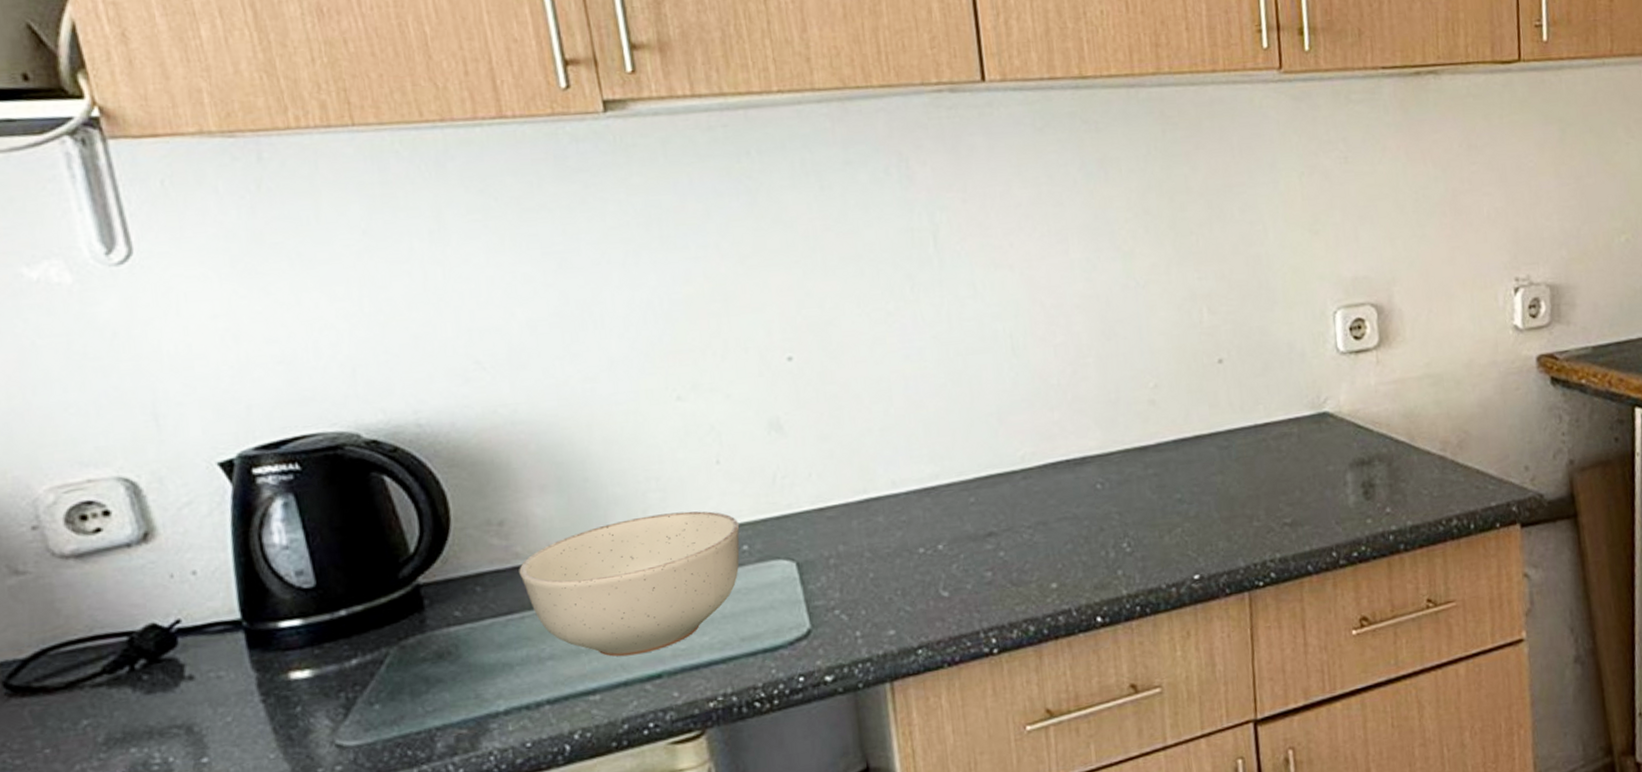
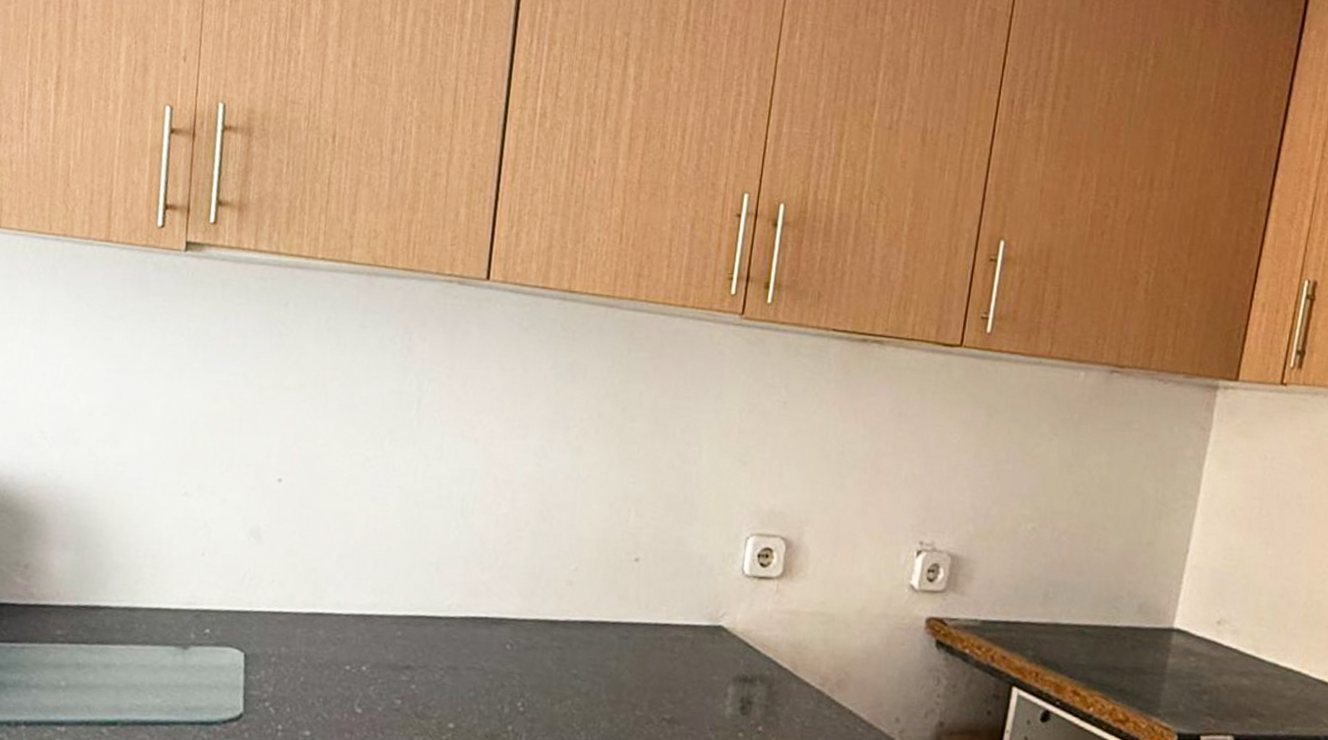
bowl: present [519,511,740,657] -> none [30,585,208,702]

